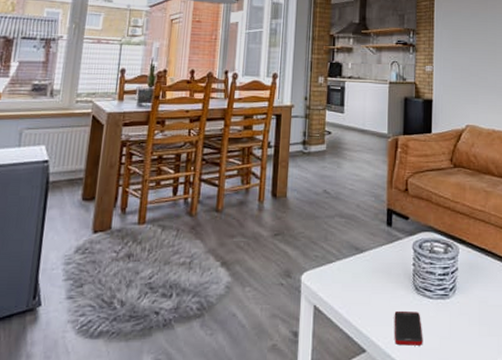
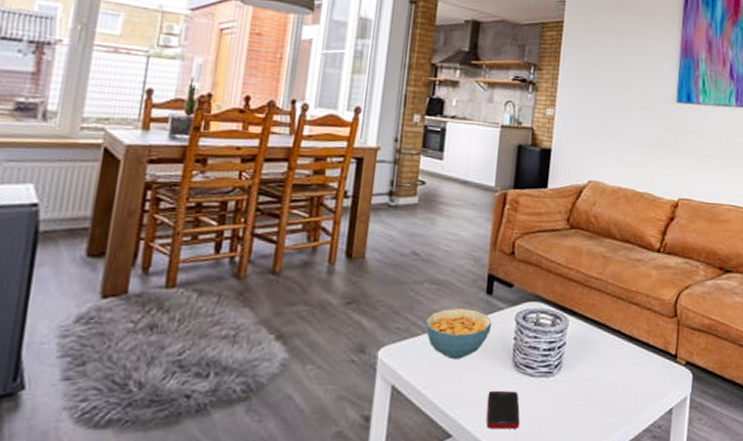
cereal bowl: none [338,238,393,282] -> present [425,307,492,359]

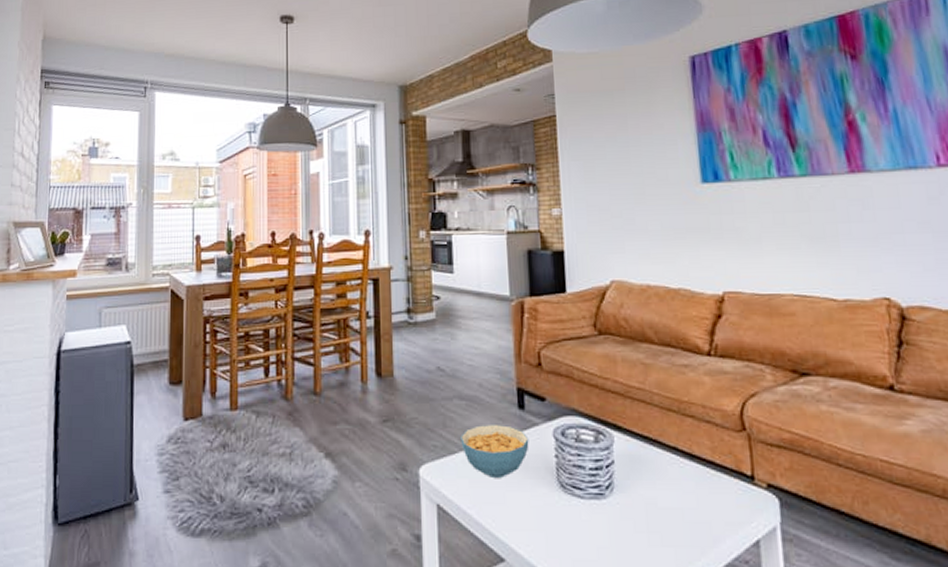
cell phone: present [486,390,520,429] -> none [536,512,576,556]

